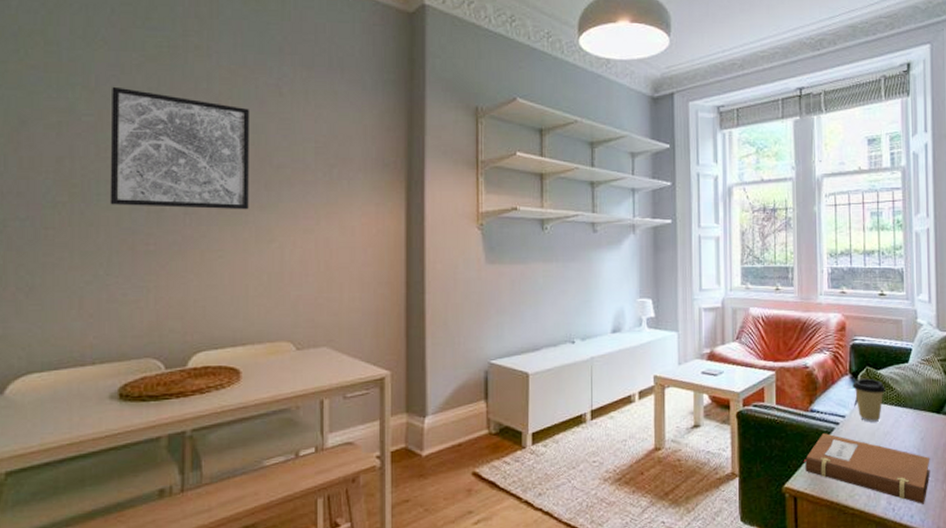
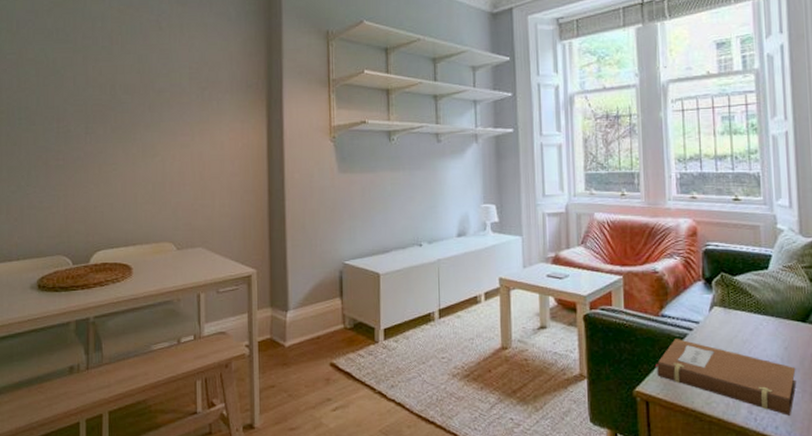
wall art: present [110,86,249,210] -> none [28,29,136,129]
coffee cup: present [852,378,886,422] -> none [706,284,743,329]

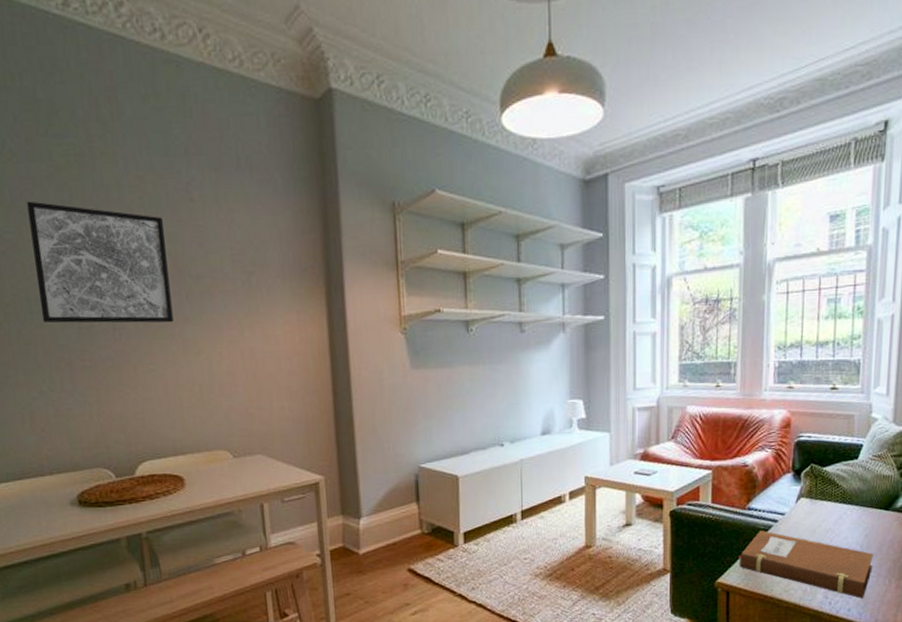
wall art: none [28,29,136,129] -> present [26,201,174,323]

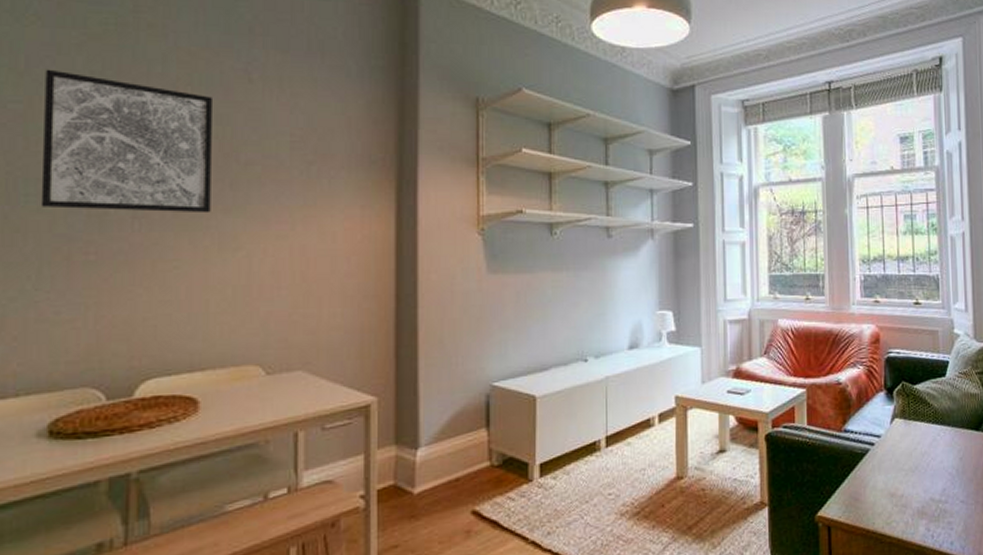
notebook: present [739,530,874,598] -> none [838,455,970,530]

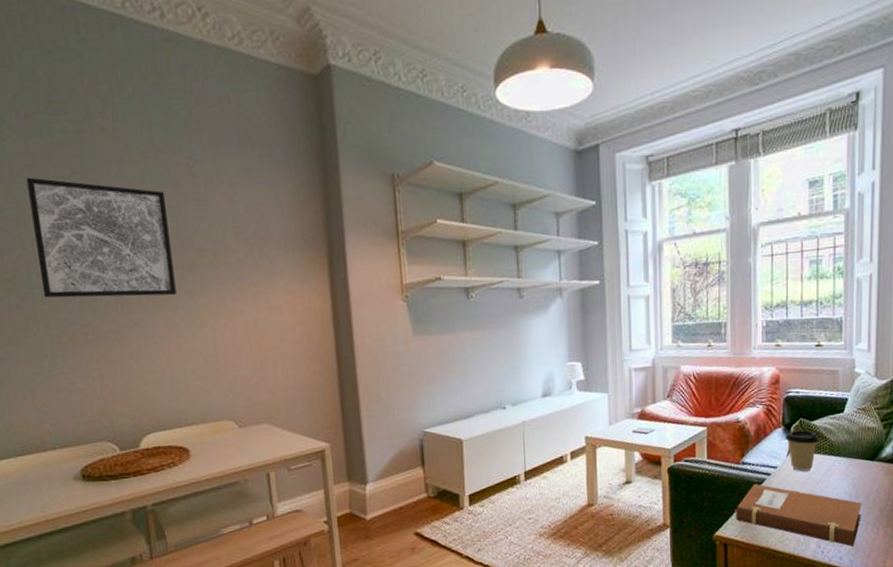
notebook: none [838,455,970,530] -> present [735,484,862,546]
coffee cup: none [888,394,922,442] -> present [785,429,819,472]

